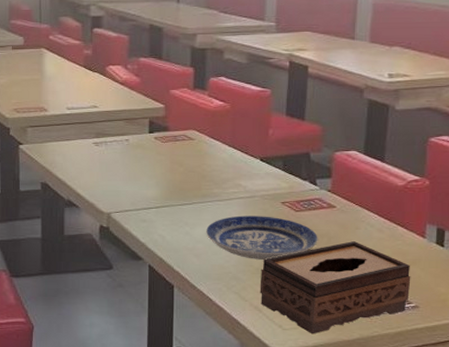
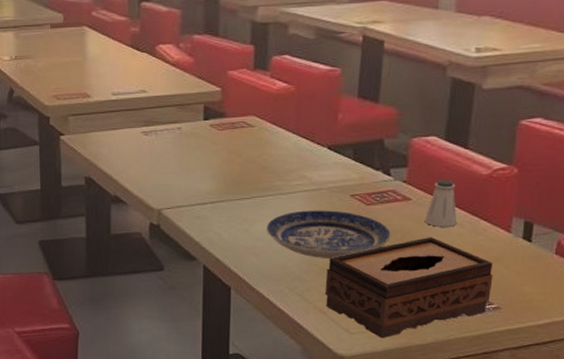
saltshaker: none [348,189,377,232] -> present [425,179,457,227]

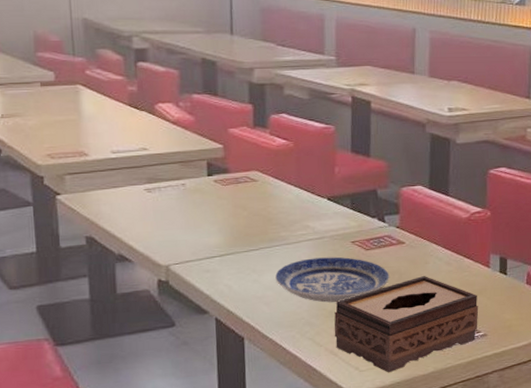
saltshaker: present [425,179,457,227] -> none [418,223,445,267]

